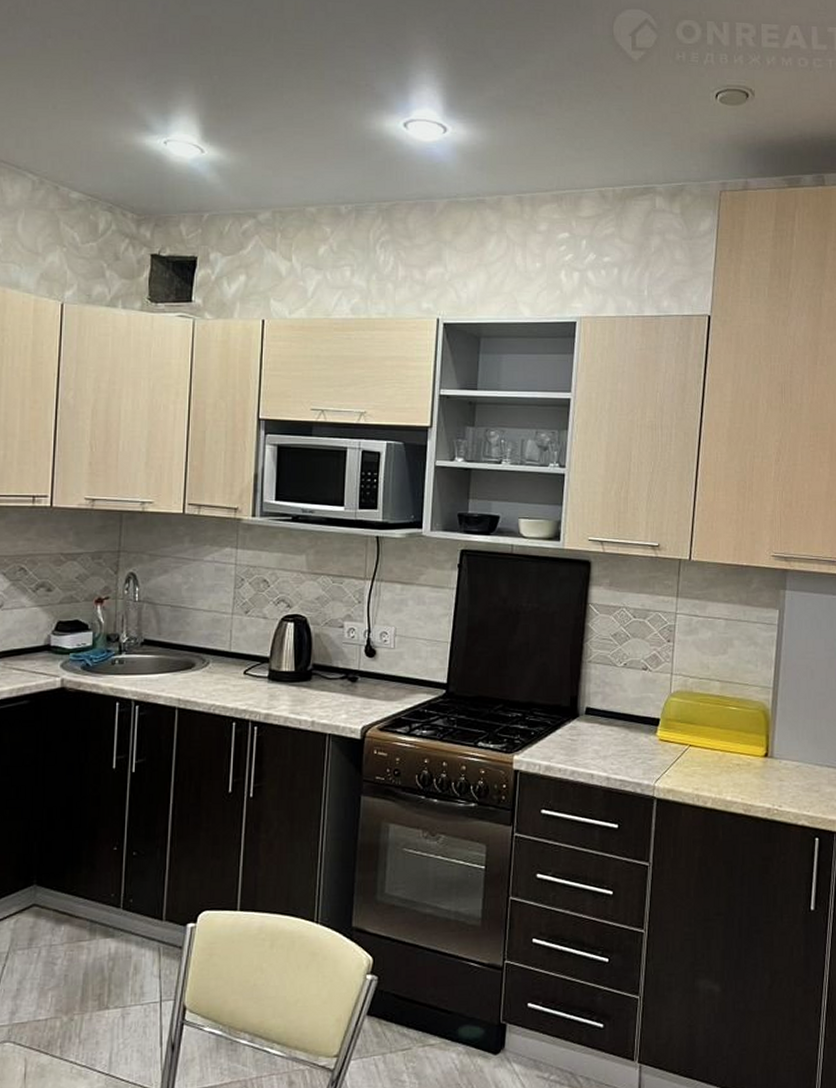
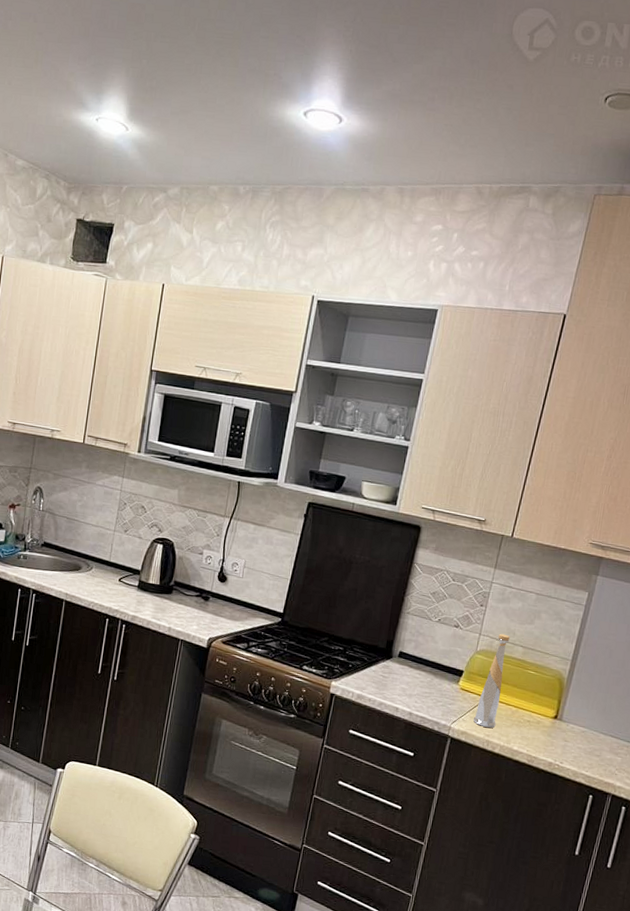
bottle: none [678,669,704,781] -> present [473,633,510,729]

